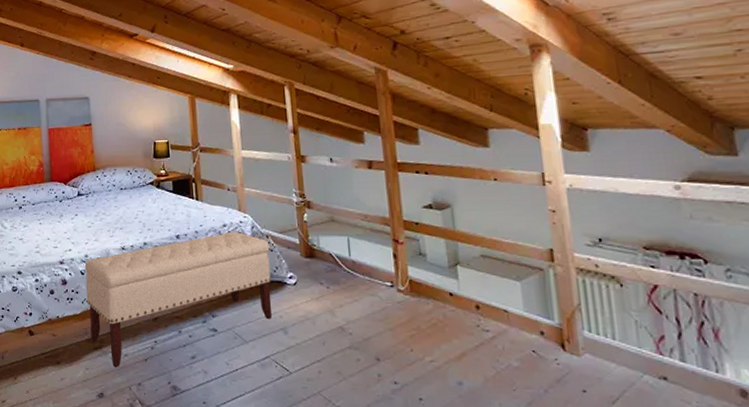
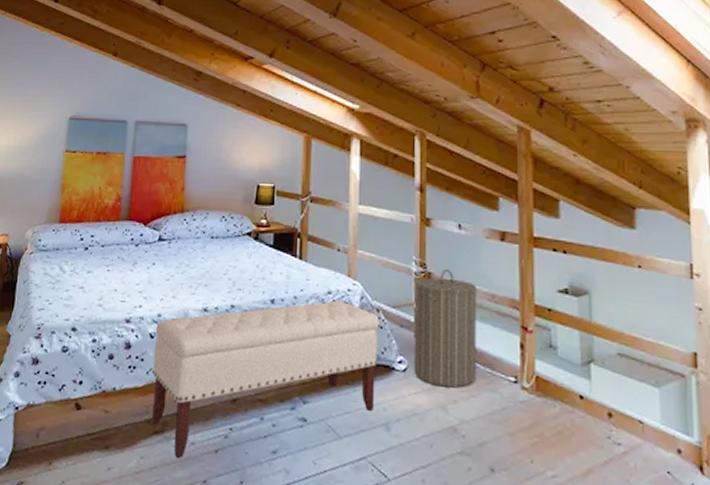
laundry hamper: none [298,196,358,295] -> present [413,268,477,388]

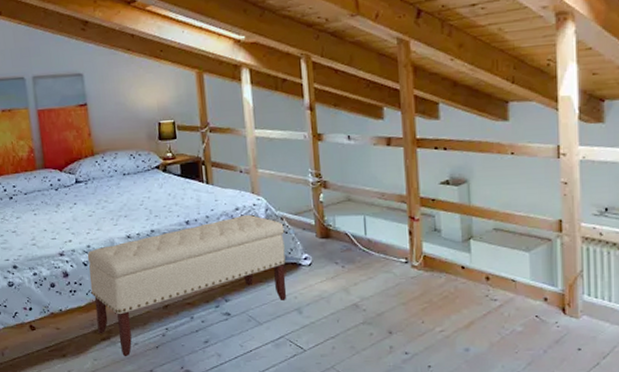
laundry hamper: present [413,268,477,388] -> none [313,175,373,274]

